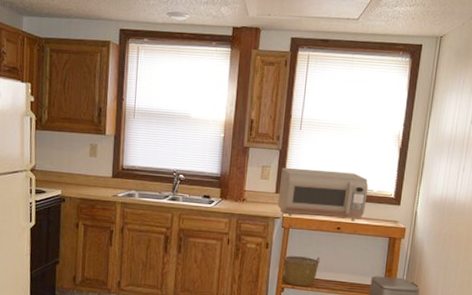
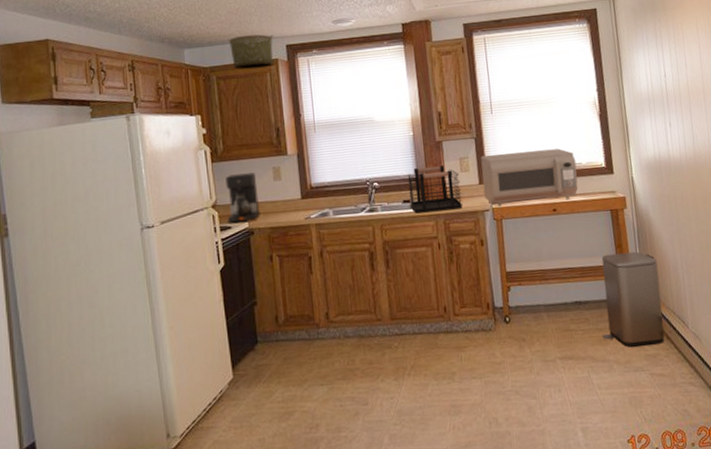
coffee maker: none [43,144,74,190] -> present [225,172,261,223]
basket: none [66,12,109,48] -> present [228,34,273,70]
dish rack: none [209,168,259,213] -> present [407,165,463,214]
basket: present [282,254,320,287] -> none [501,245,543,282]

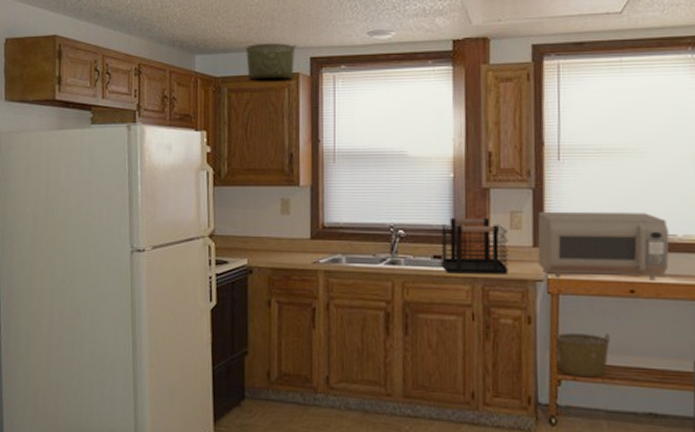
coffee maker: present [225,172,261,223] -> none [224,202,263,258]
basket: none [501,245,543,282] -> present [554,331,610,378]

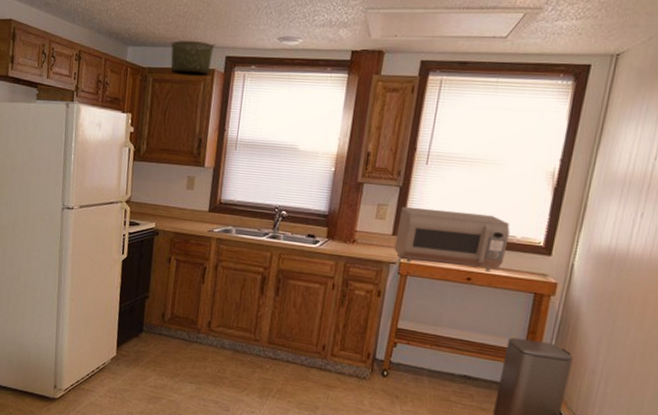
dish rack: present [441,218,509,276] -> none [314,205,373,256]
basket: present [554,331,610,378] -> none [396,305,443,344]

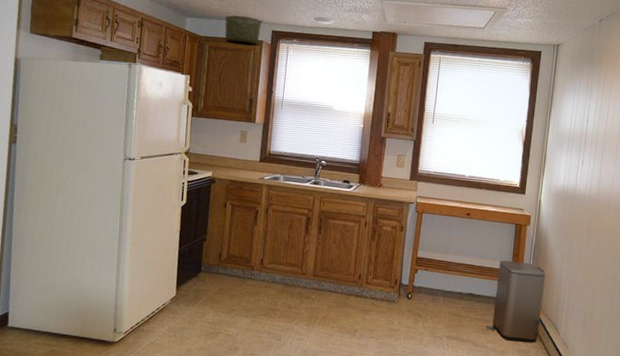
microwave: present [394,206,510,272] -> none [412,156,496,208]

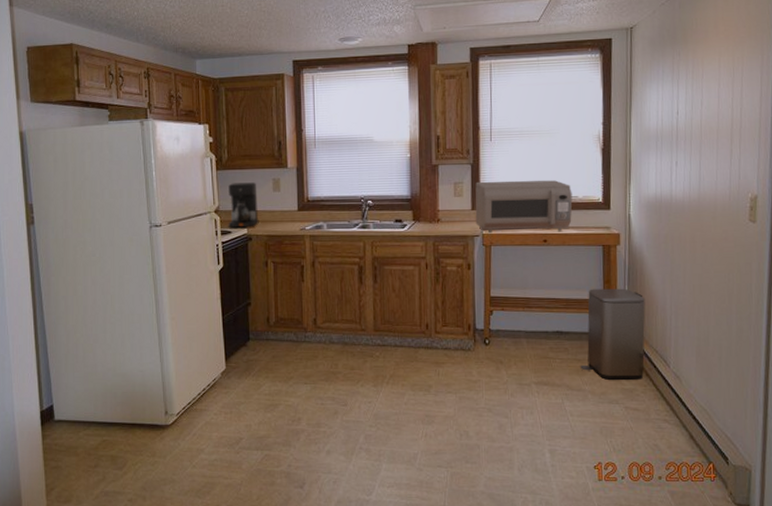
coffee maker: none [195,130,226,172] -> present [228,182,259,228]
basket: present [225,15,263,47] -> none [238,49,281,83]
microwave: none [412,156,496,208] -> present [475,180,573,234]

